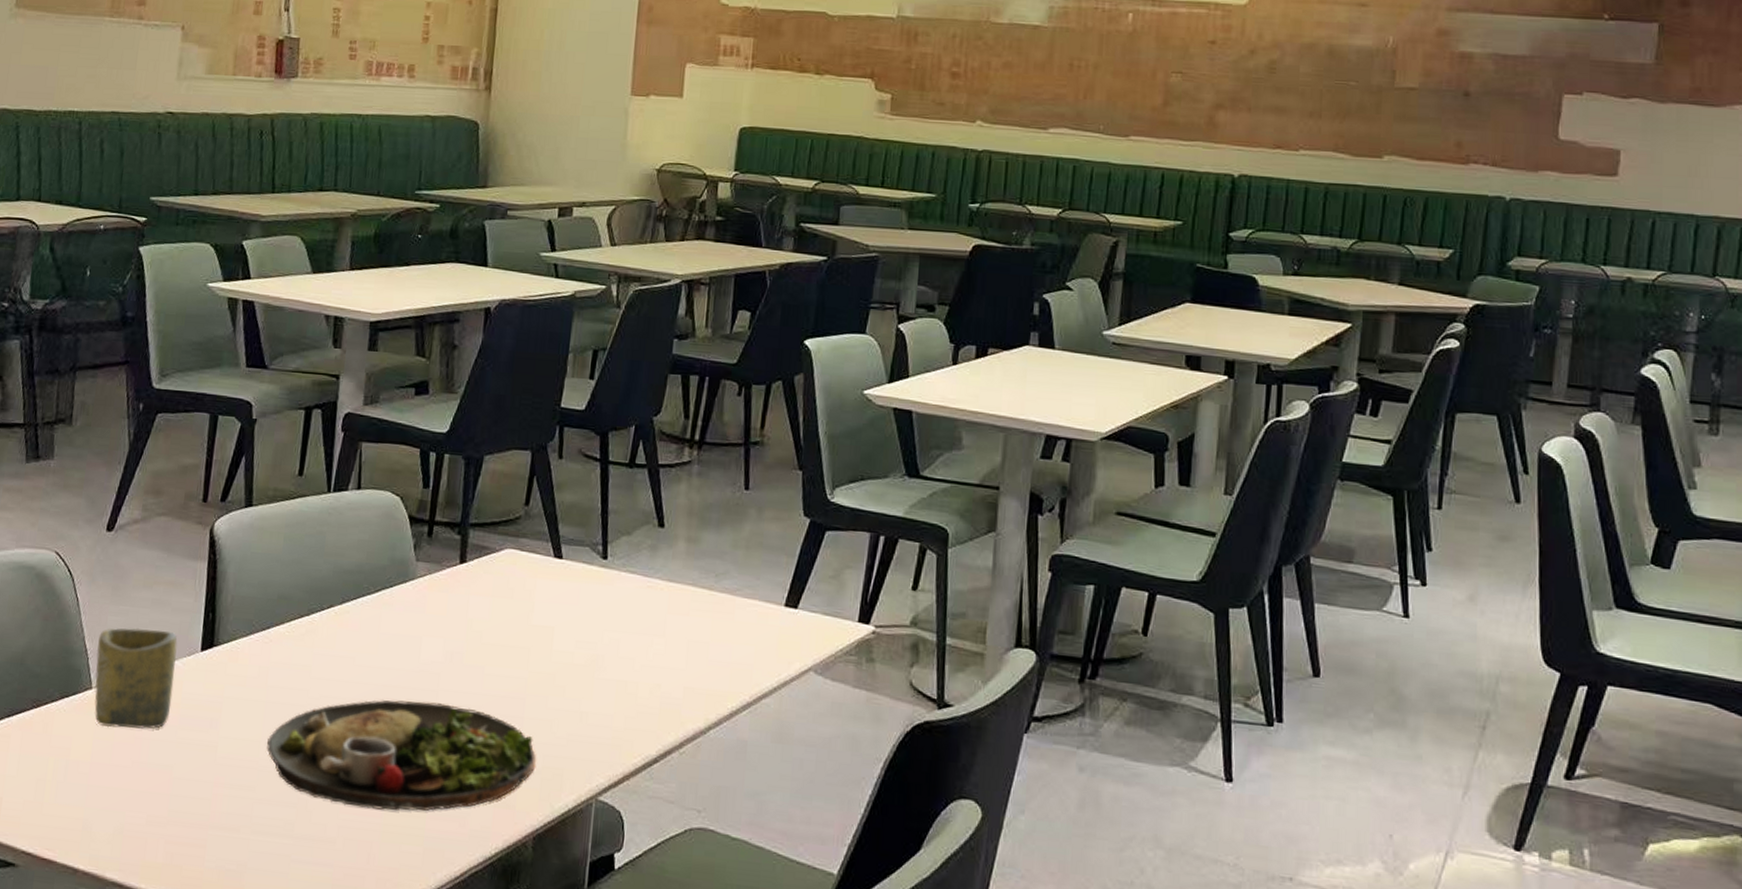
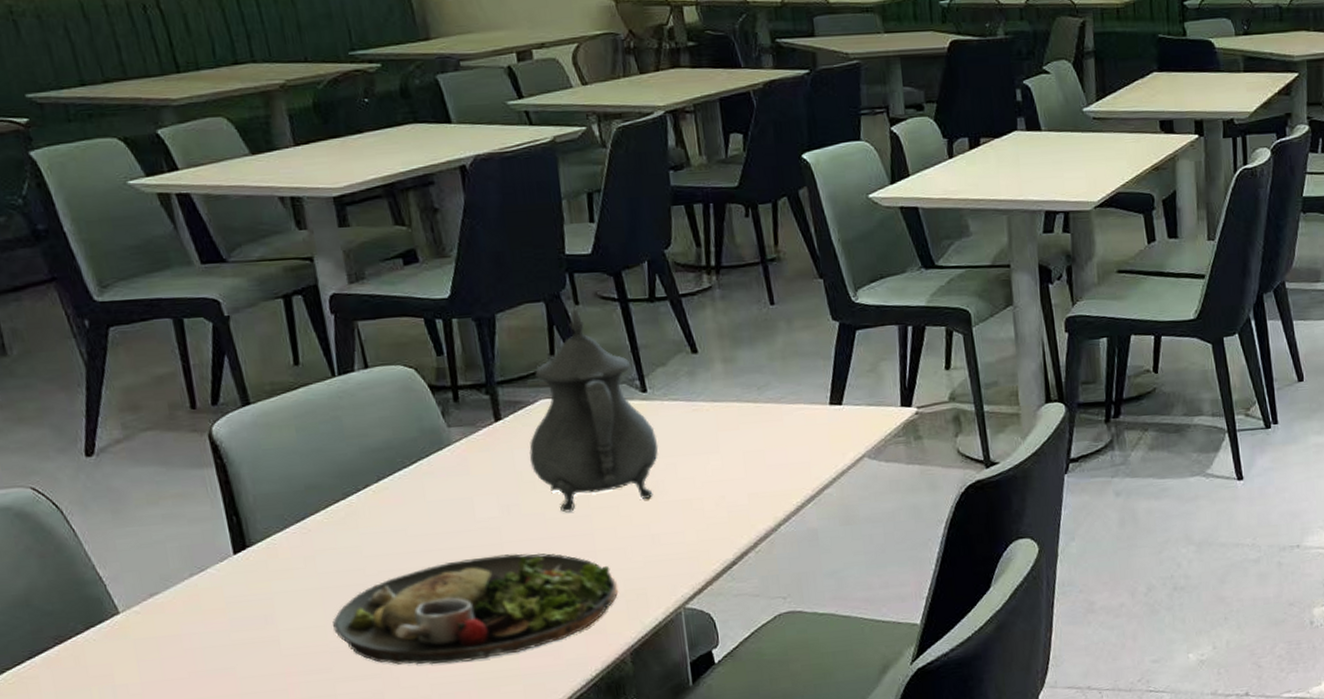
cup: present [94,627,178,729] -> none [111,542,218,647]
teapot: none [482,462,608,672] -> present [529,308,659,513]

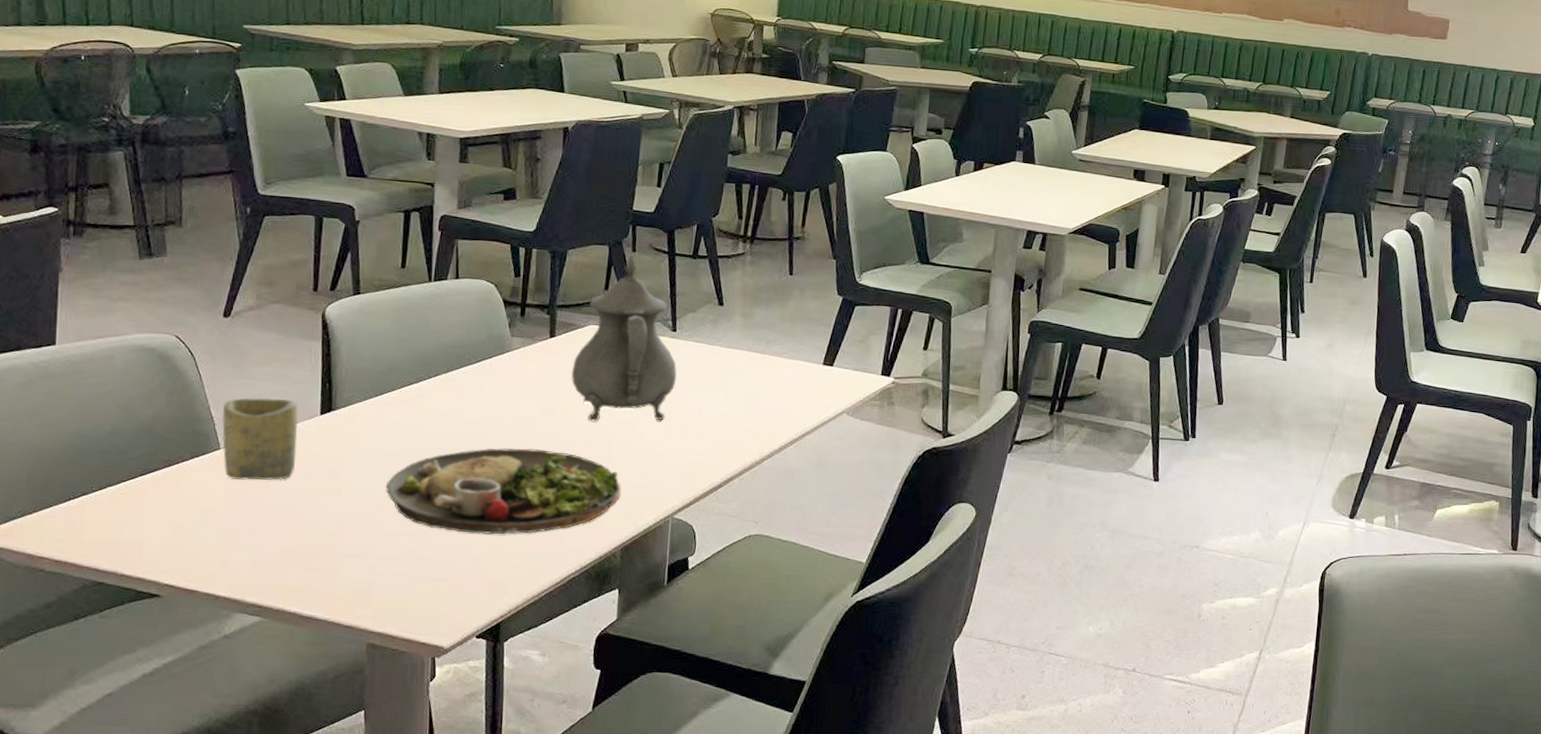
cup: none [111,542,218,647] -> present [222,397,298,481]

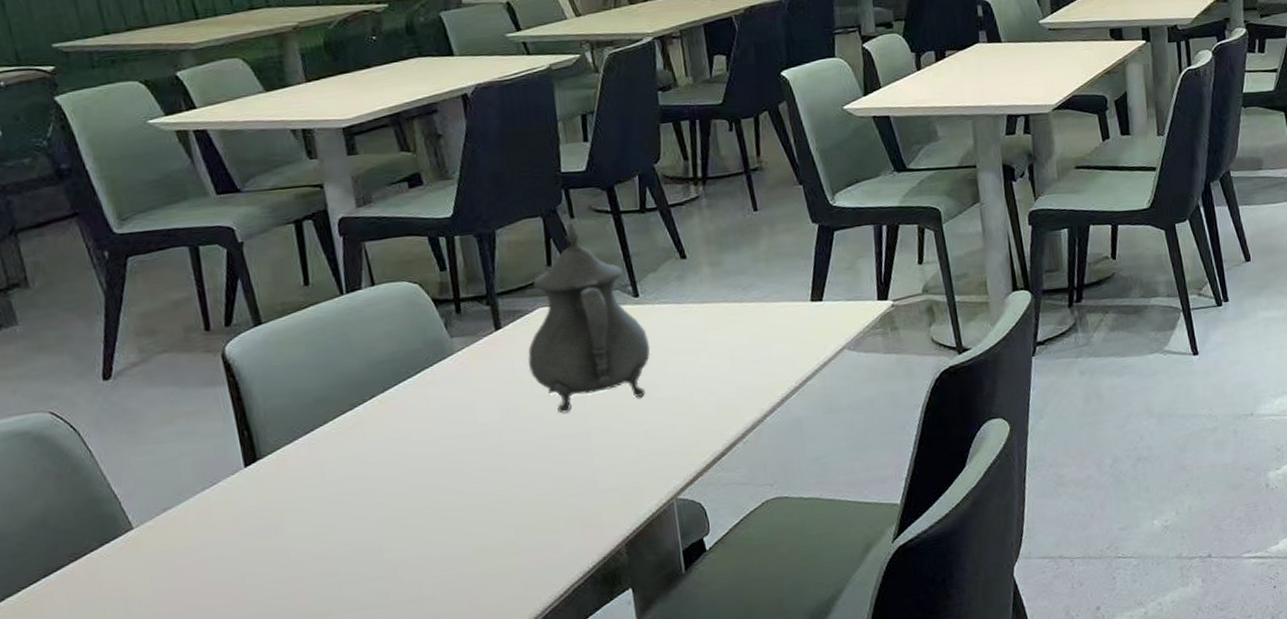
cup: present [222,397,298,481] -> none [126,457,229,561]
dinner plate: present [386,448,622,535] -> none [340,453,614,566]

